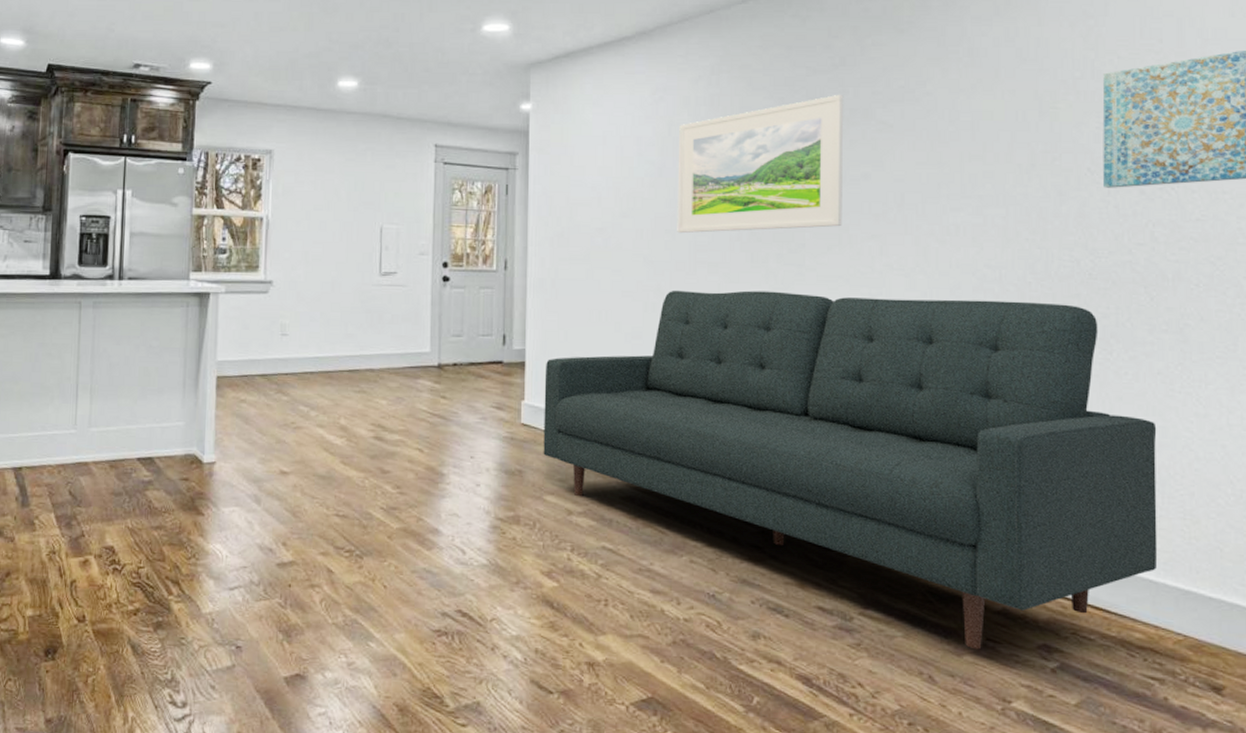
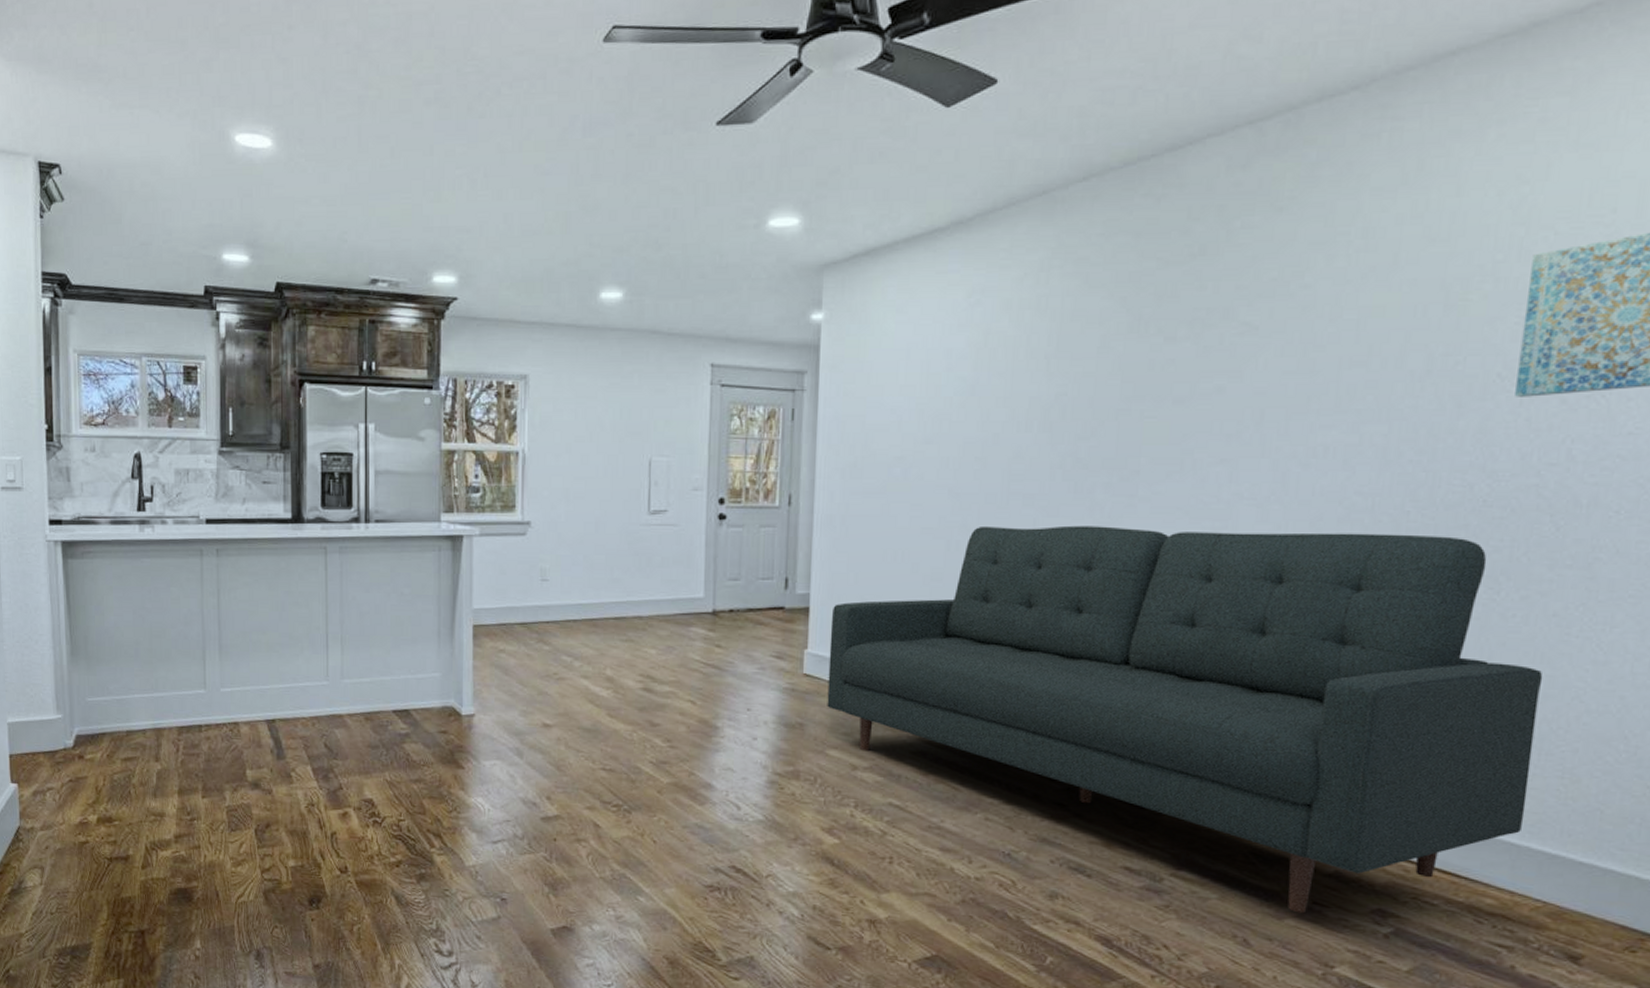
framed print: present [677,94,844,234] -> none [989,290,1201,461]

